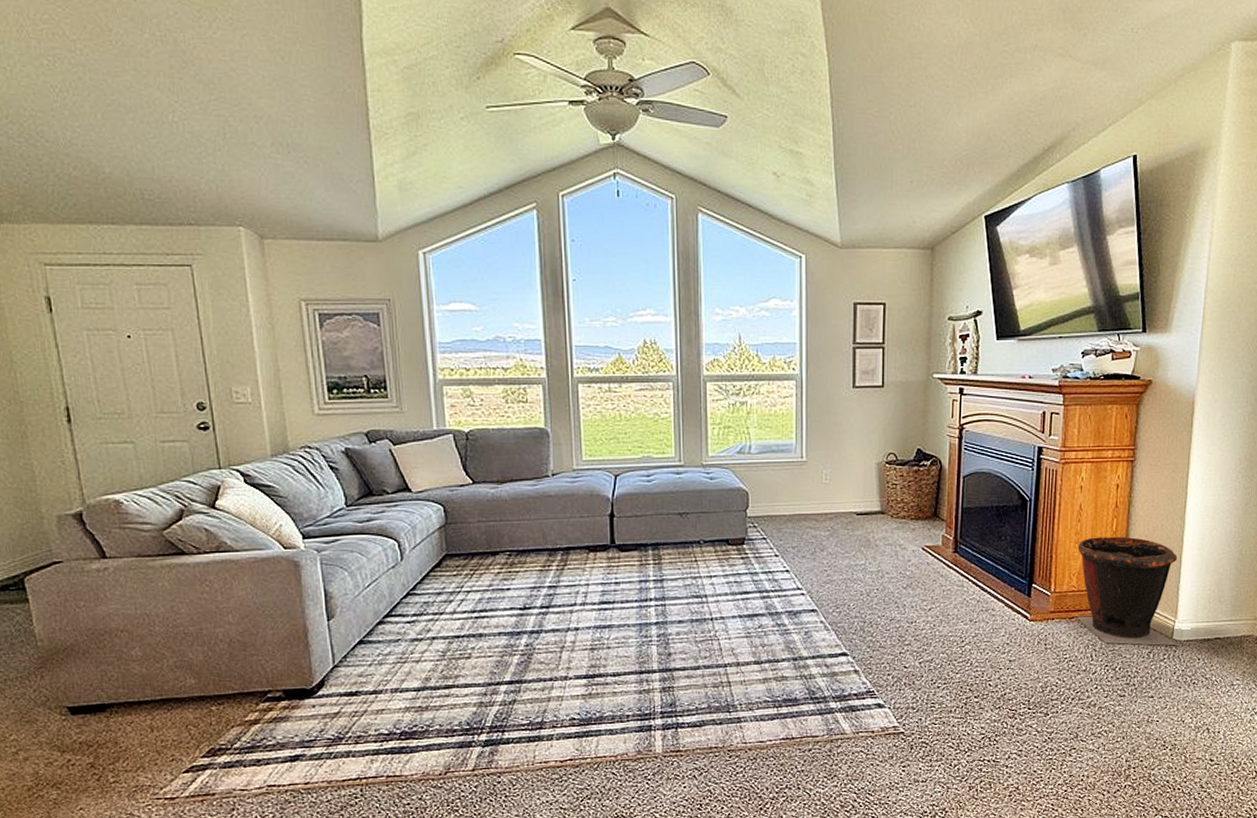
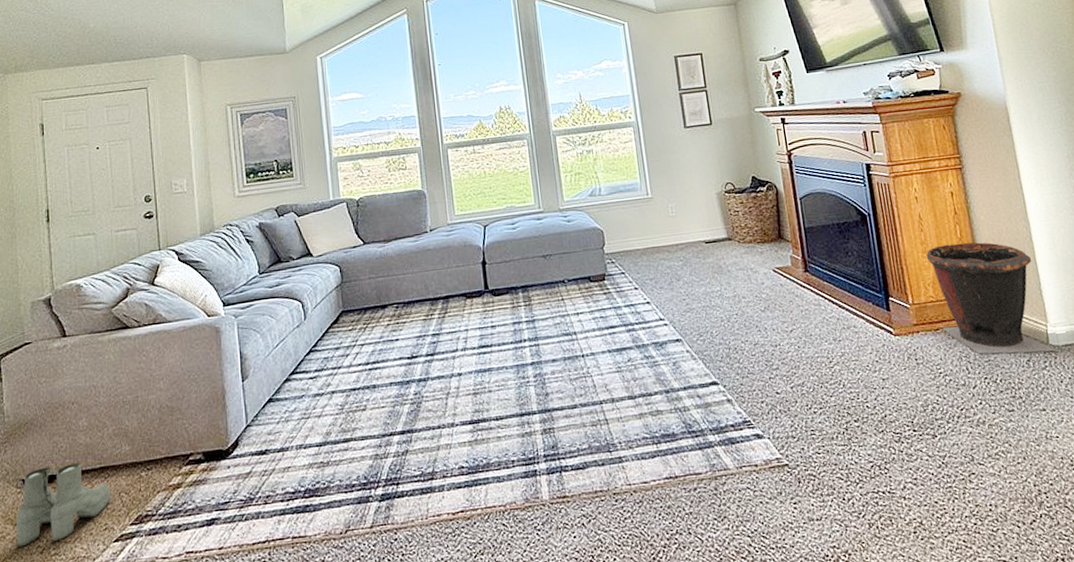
boots: none [62,692,177,774] -> present [15,462,111,548]

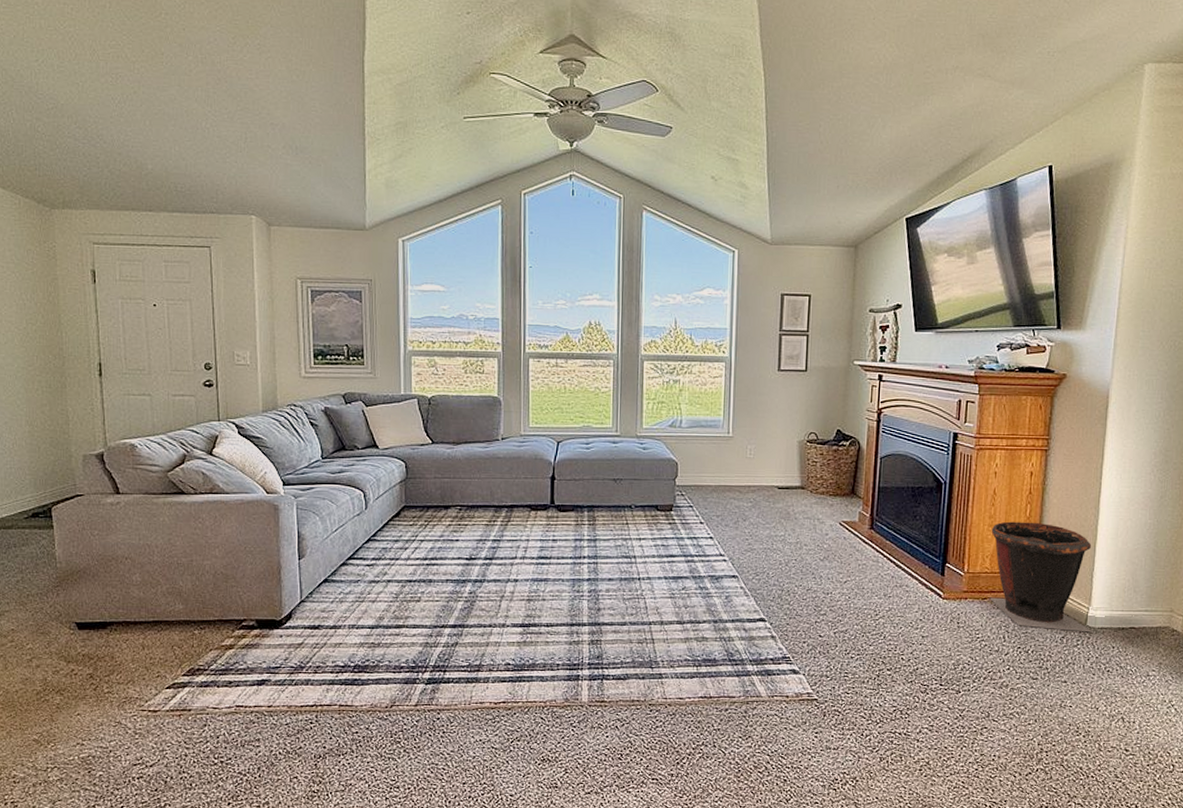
boots: present [15,462,111,548] -> none [68,613,164,682]

